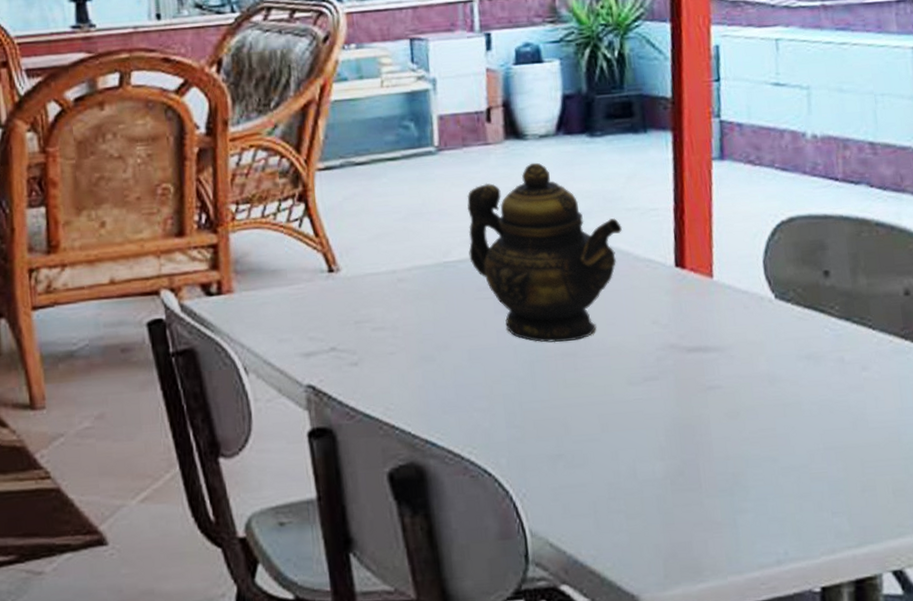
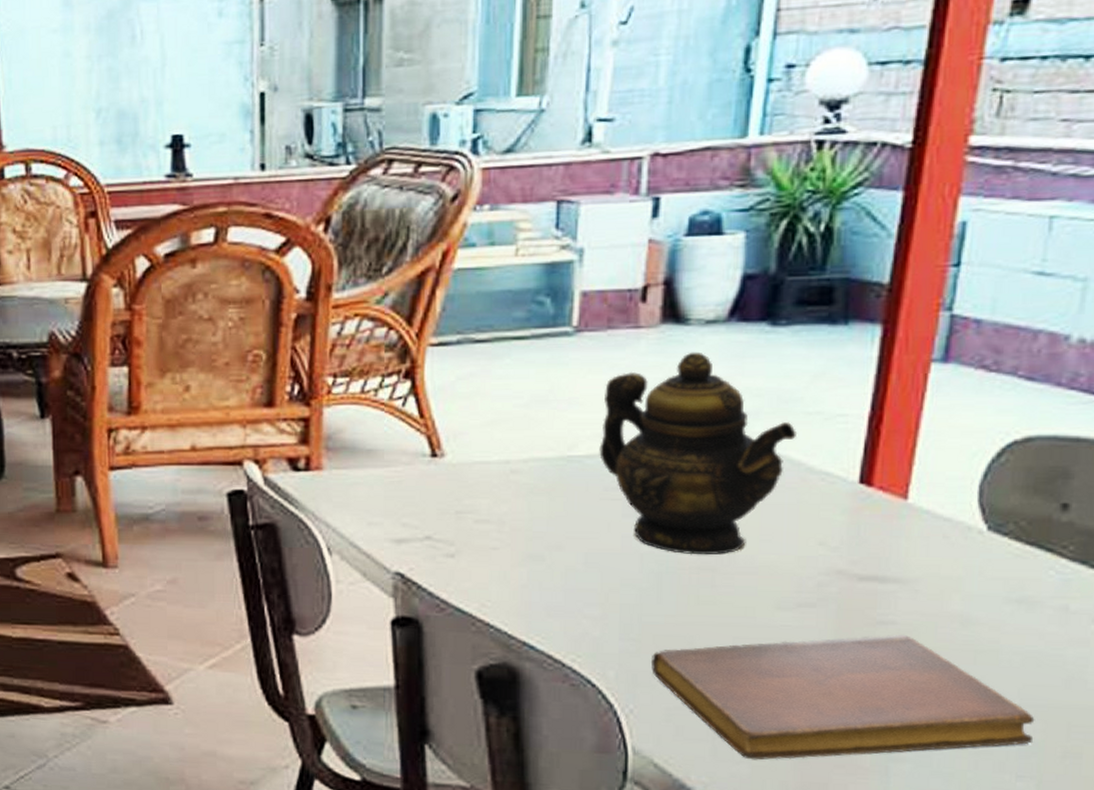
notebook: none [535,397,838,528] -> present [652,635,1035,760]

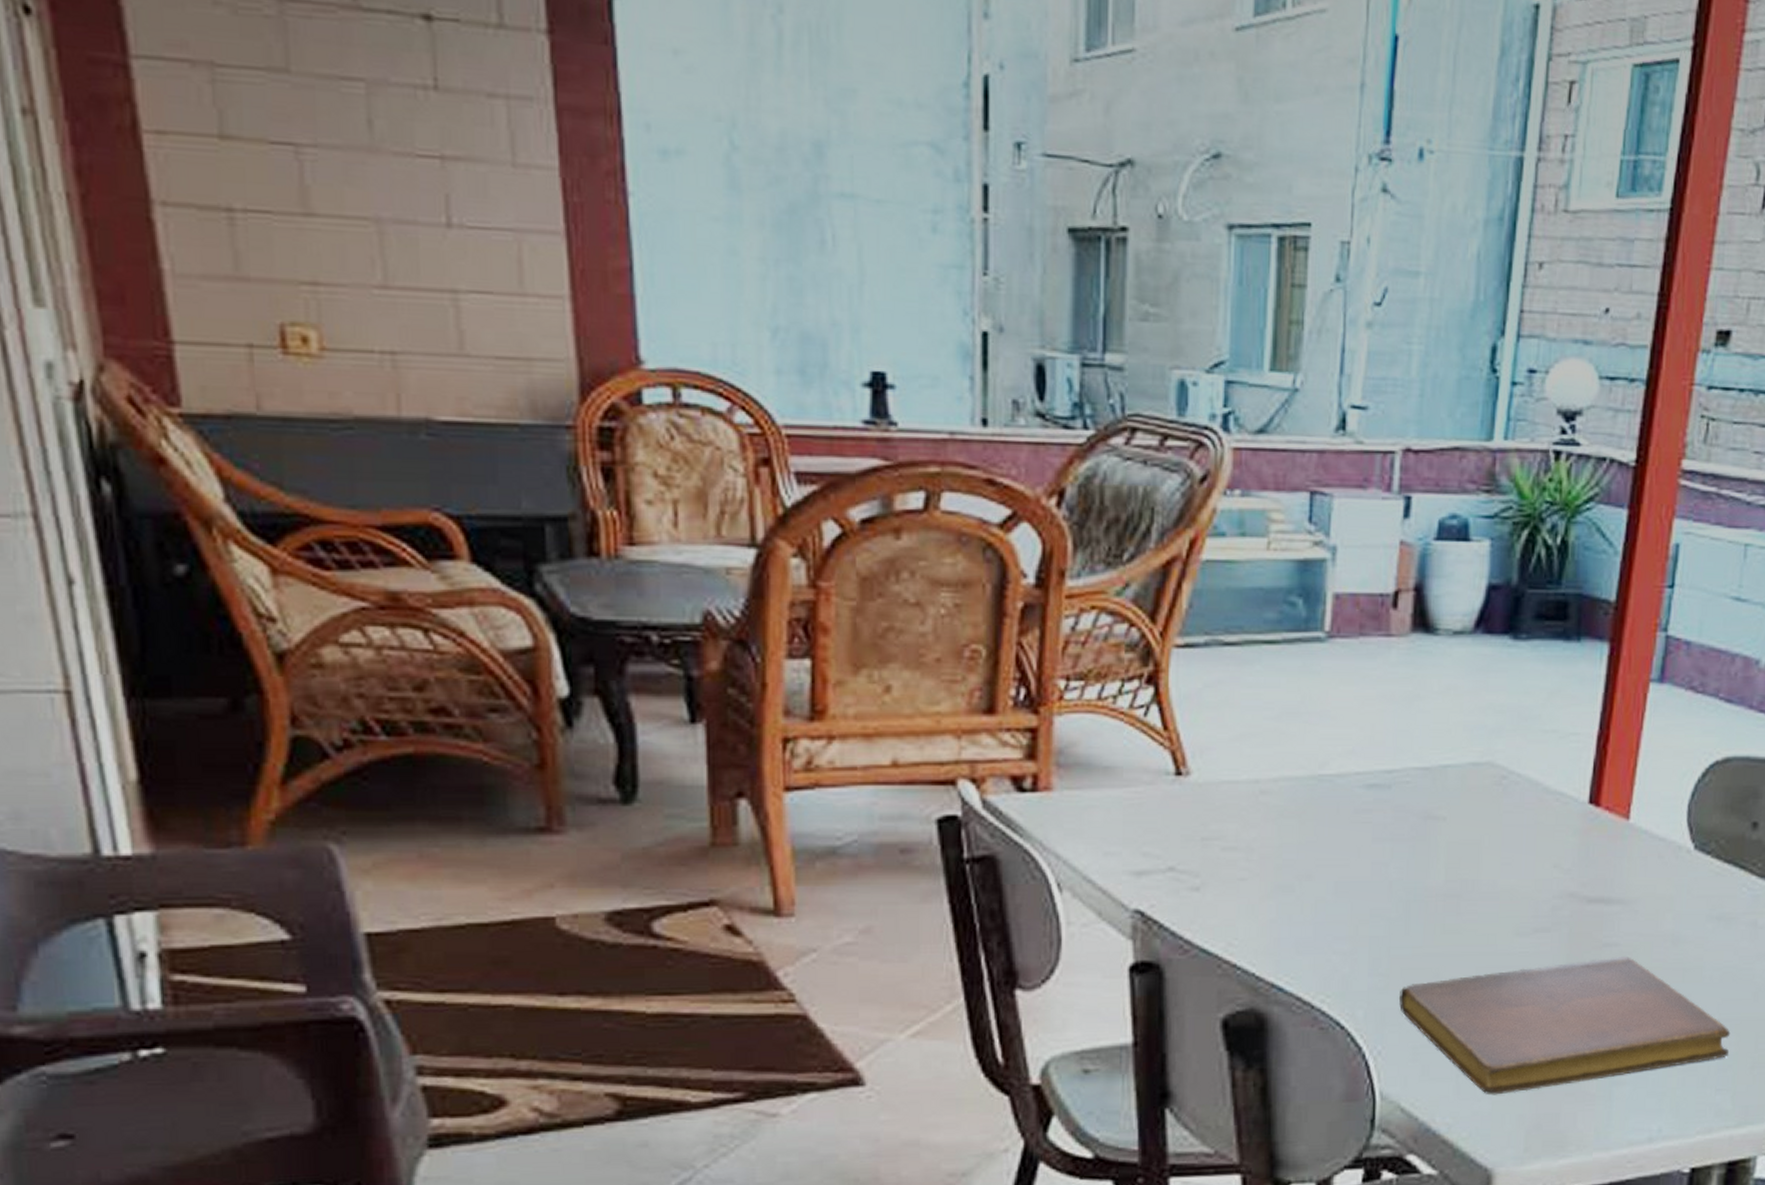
teapot: present [599,352,798,555] -> none [1350,664,1536,881]

